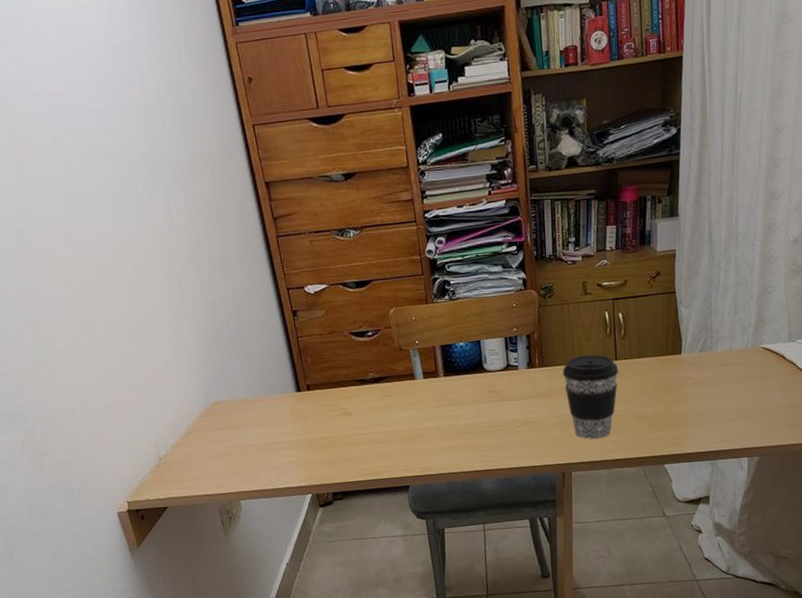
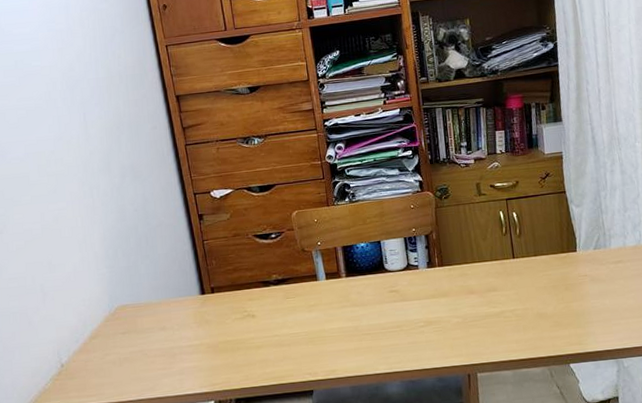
coffee cup: present [562,354,619,439] -> none [462,253,517,339]

